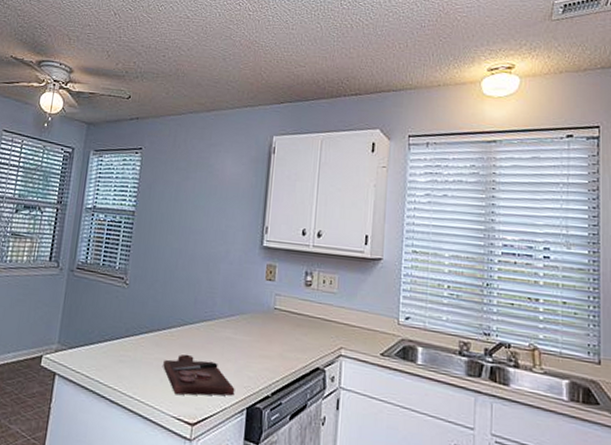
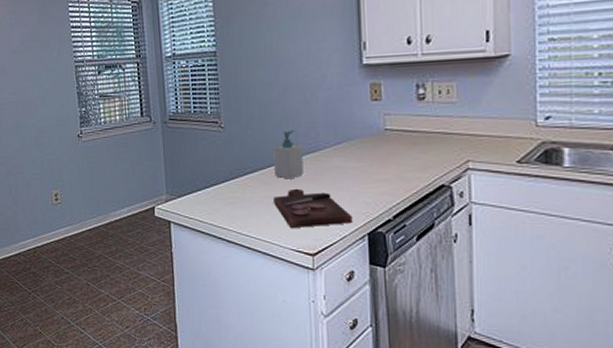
soap bottle: none [169,296,199,345] -> present [272,130,304,179]

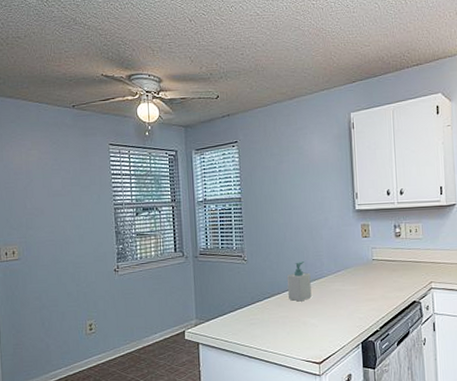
cutting board: present [273,188,353,229] -> none [287,308,350,343]

